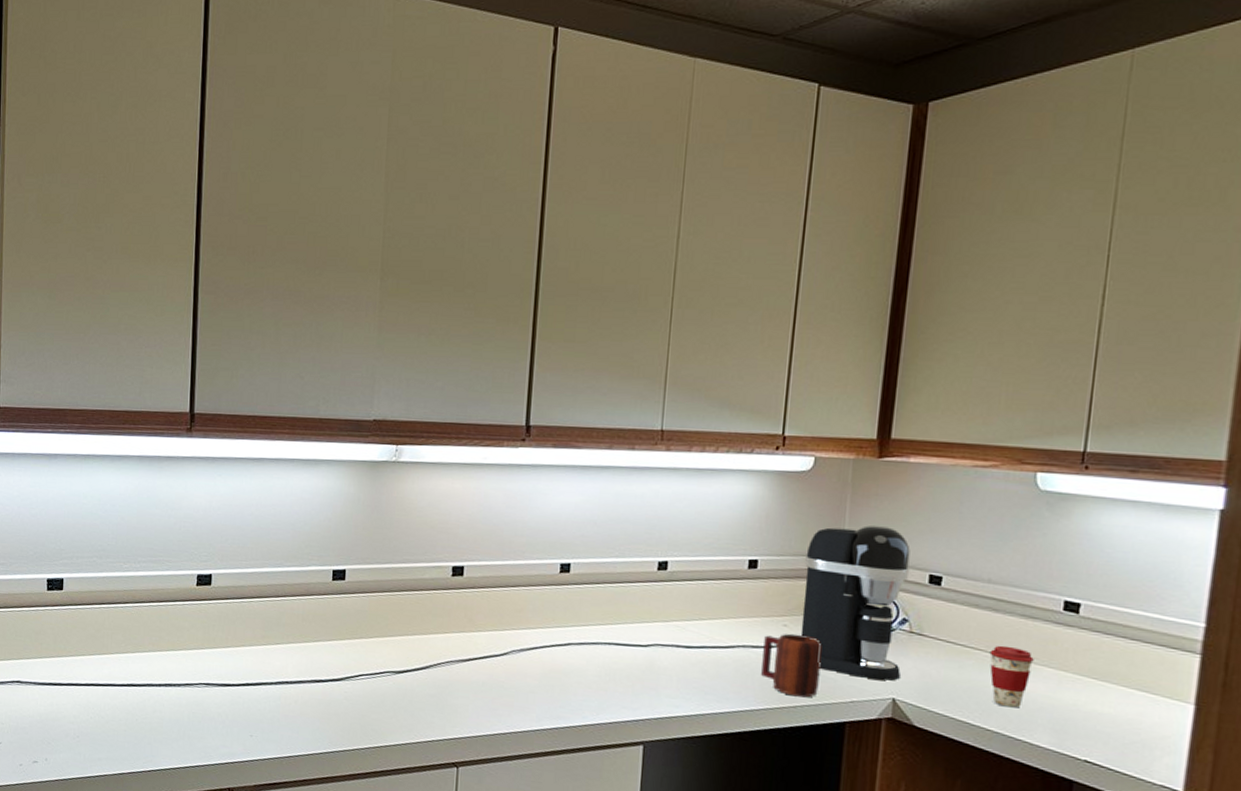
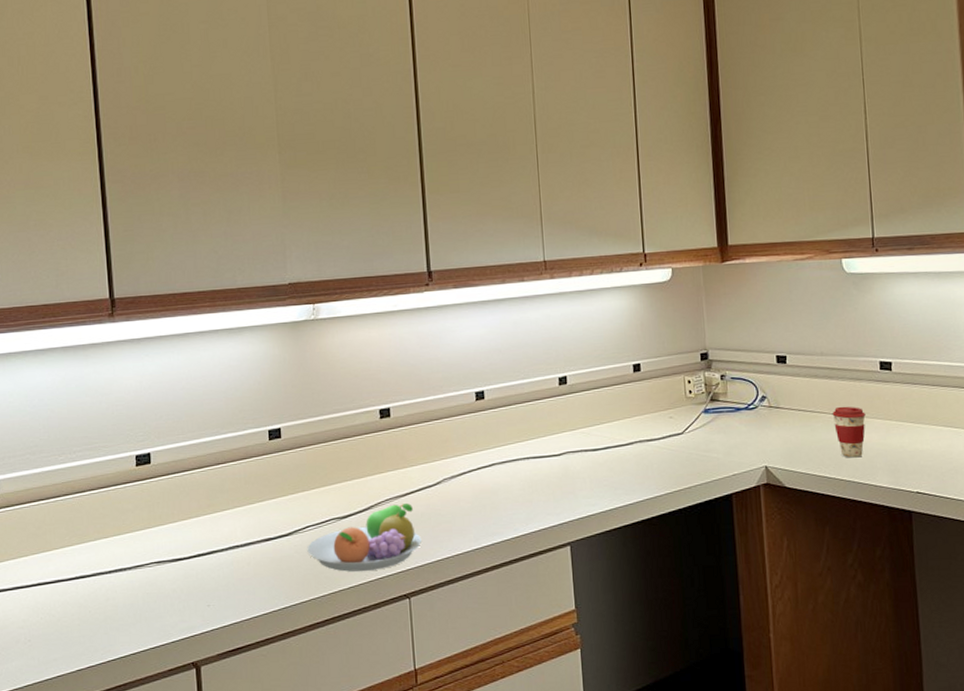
fruit bowl: none [357,668,479,733] -> present [307,504,421,572]
mug: present [761,633,822,698] -> none [656,423,706,479]
coffee maker: present [800,525,910,681] -> none [678,319,768,453]

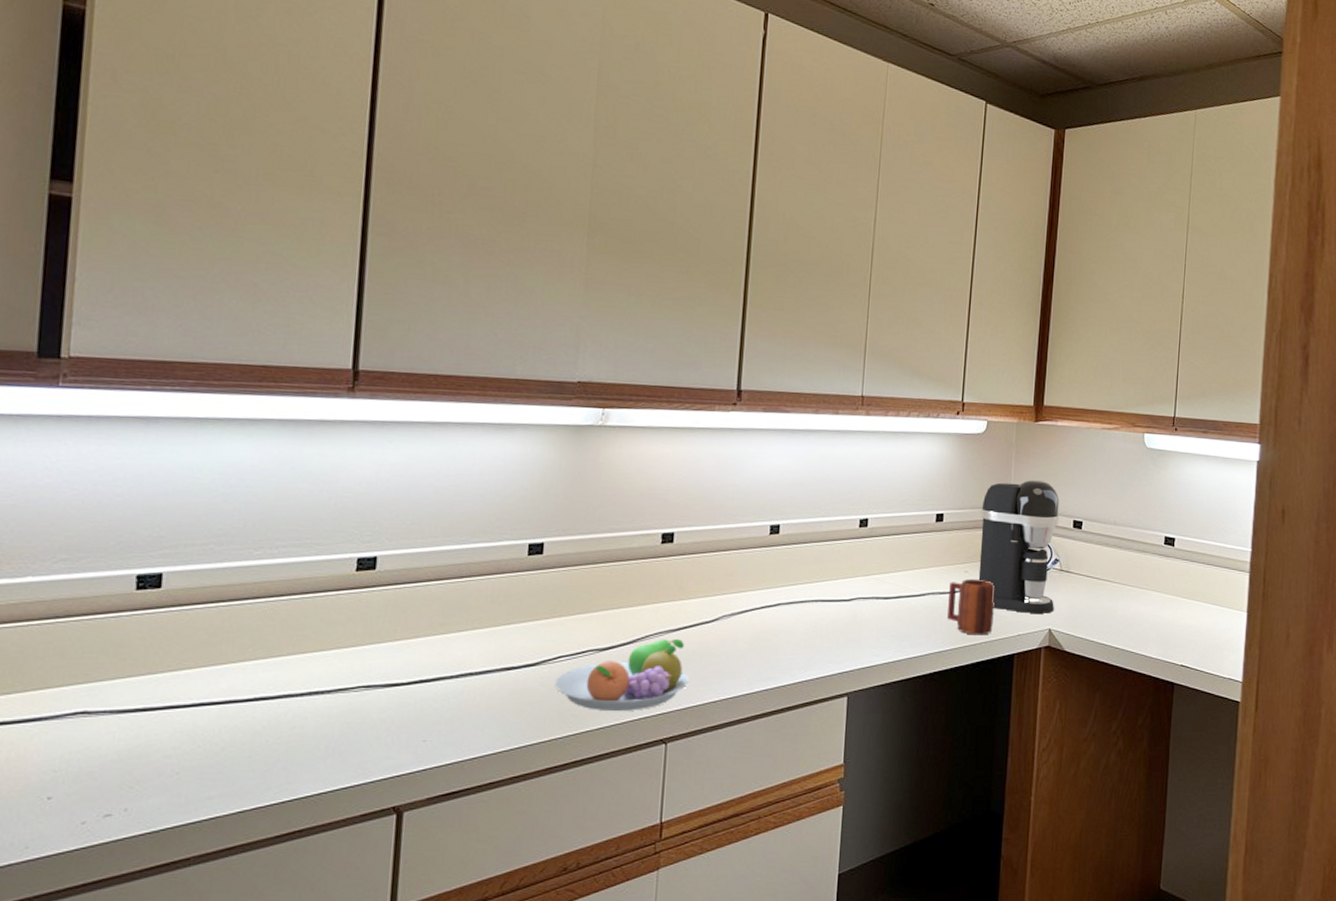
mug: none [656,423,706,479] -> present [947,578,995,635]
coffee maker: none [678,319,768,453] -> present [978,479,1060,614]
coffee cup: present [832,406,866,458] -> none [1116,576,1146,628]

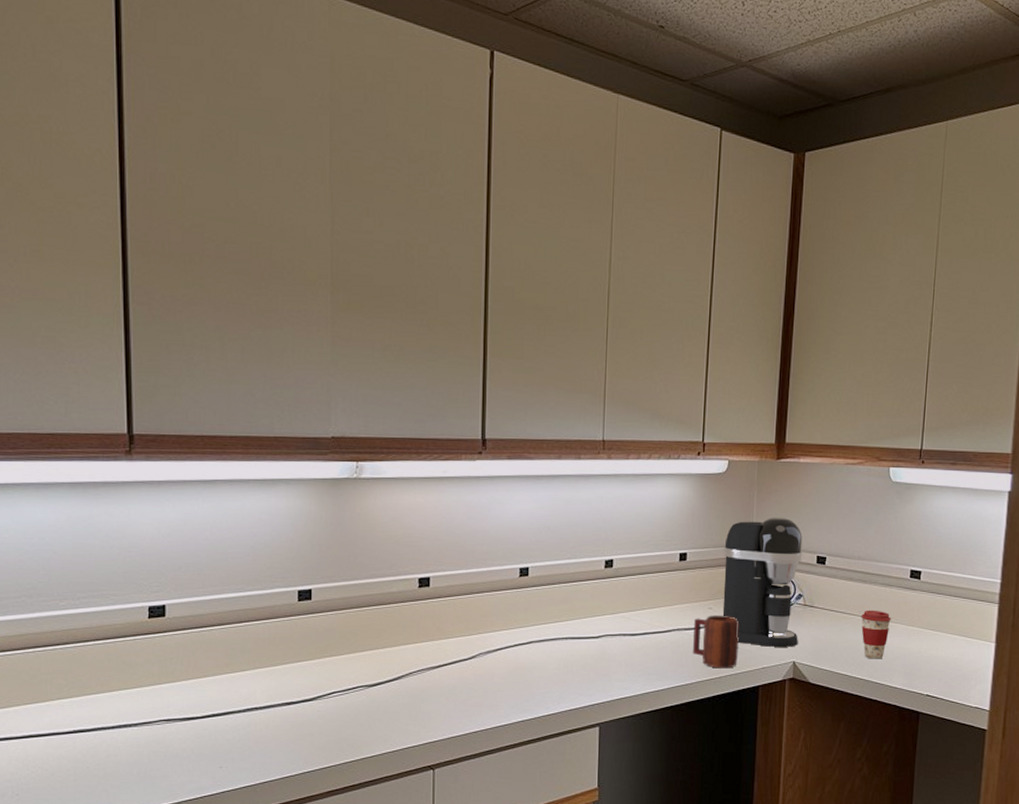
fruit bowl: present [555,639,689,712] -> none [331,676,451,741]
coffee cup: none [1116,576,1146,628] -> present [861,610,891,659]

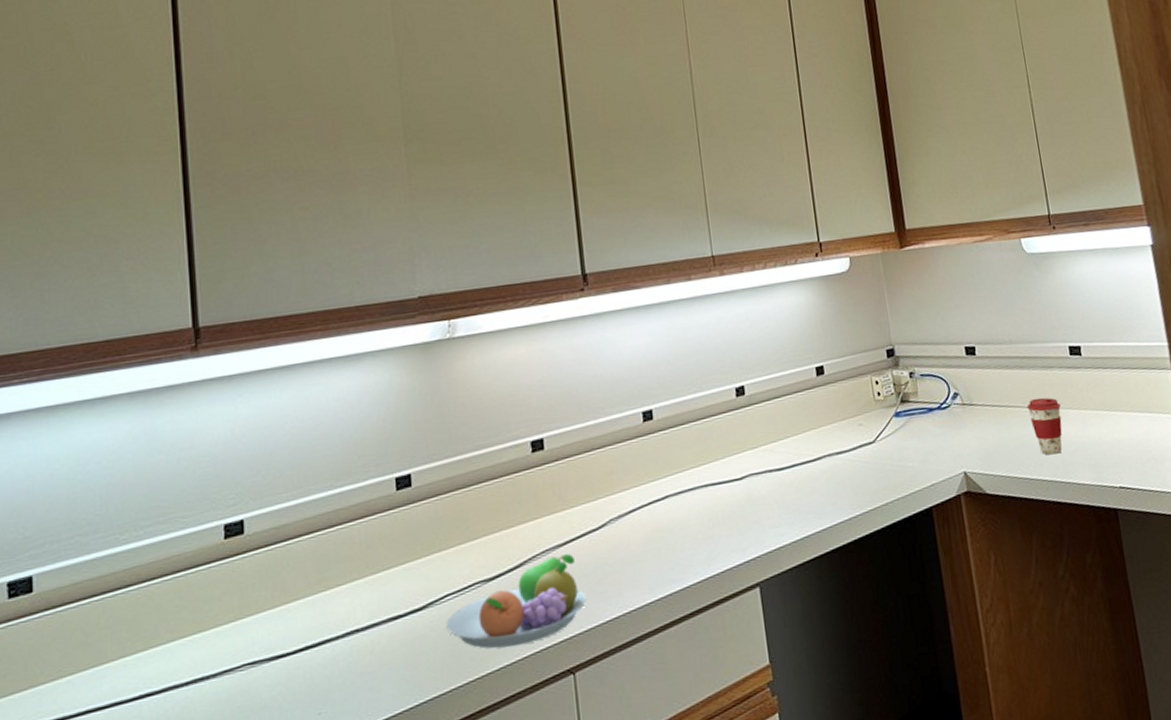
fruit bowl: none [331,676,451,741] -> present [446,554,586,649]
mug: present [693,615,739,669] -> none [845,430,902,494]
coffee maker: present [722,517,803,647] -> none [862,309,965,460]

